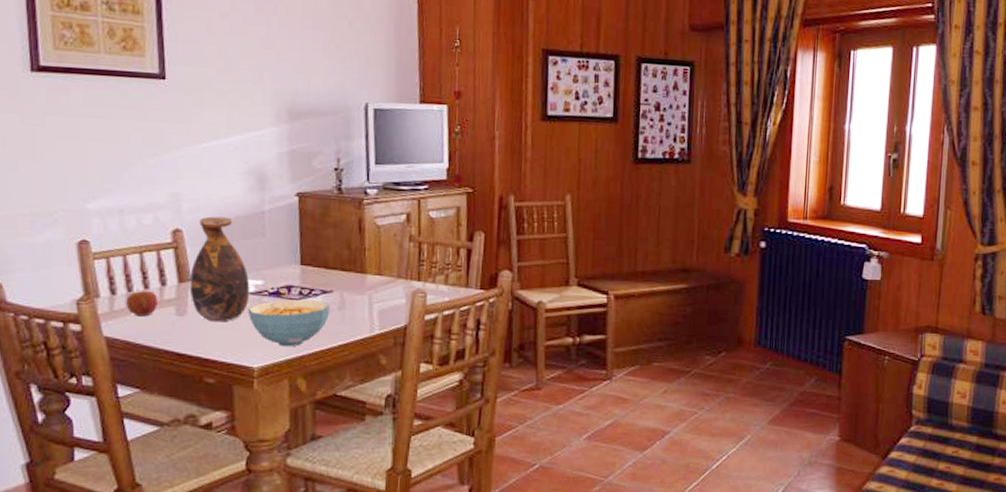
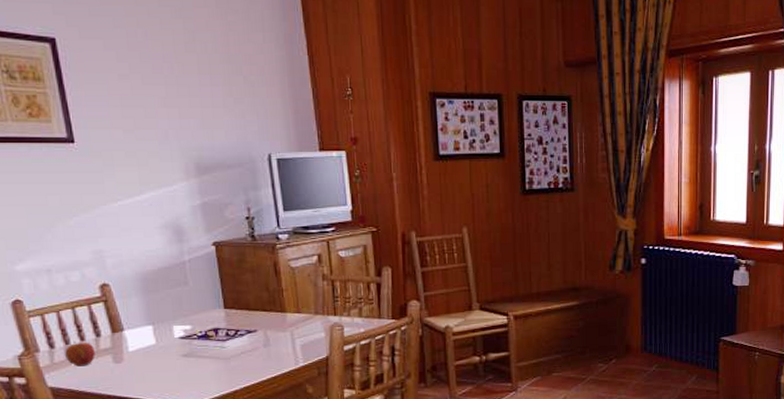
vase: present [189,216,250,322] -> none [122,269,181,366]
cereal bowl: present [248,299,330,347] -> none [180,339,257,384]

